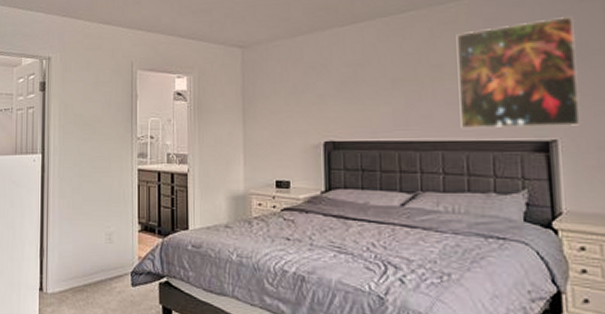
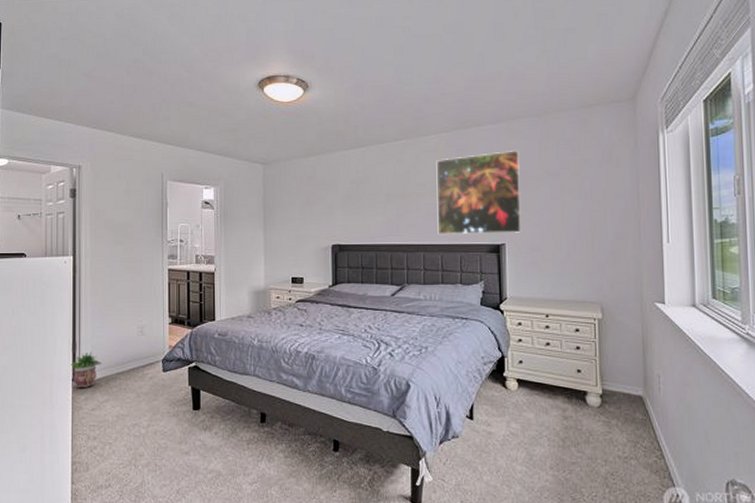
potted plant: none [38,259,69,299] -> present [71,352,102,387]

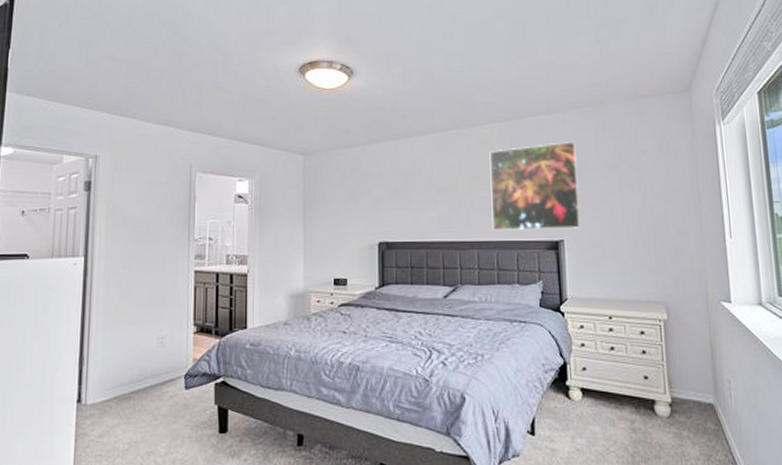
potted plant: present [71,352,102,387] -> none [76,367,114,410]

